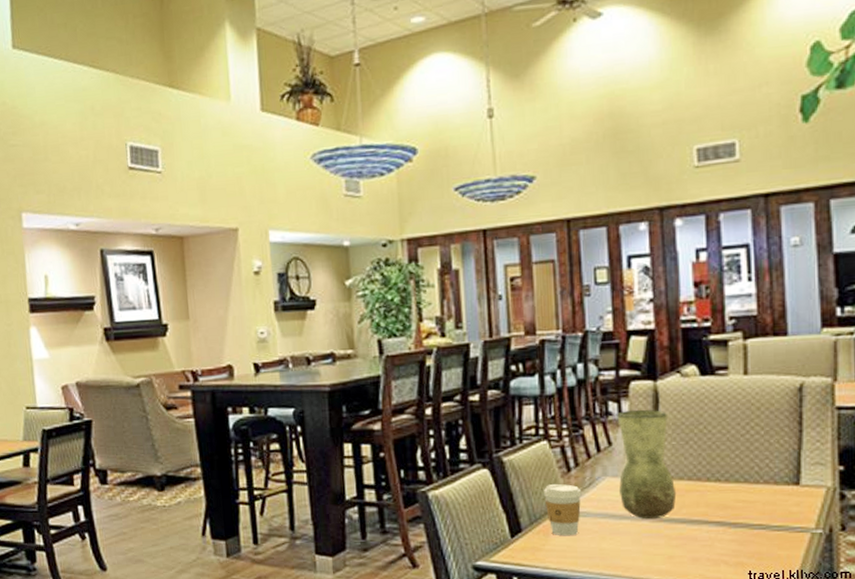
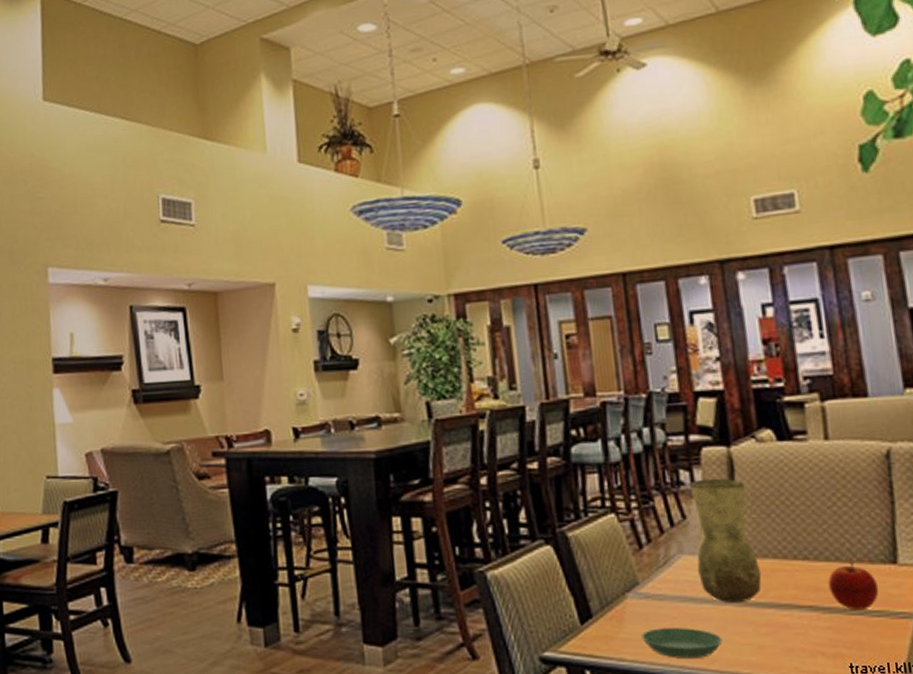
coffee cup: present [544,483,582,536] -> none [614,562,657,623]
saucer: none [565,540,637,567] -> present [642,628,722,658]
apple: none [736,483,781,525] -> present [828,562,879,610]

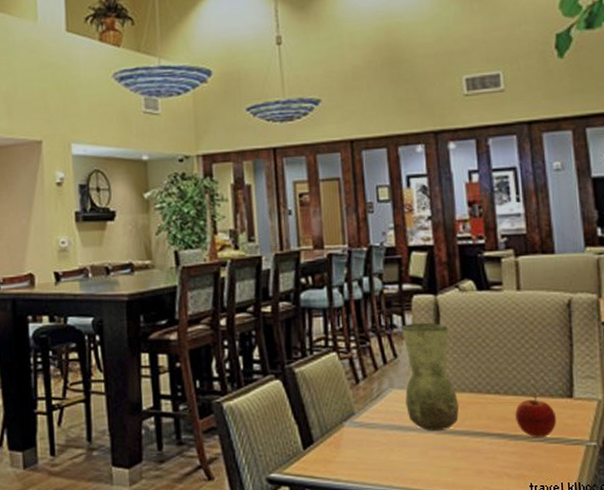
saucer: present [642,628,722,658] -> none [355,452,424,479]

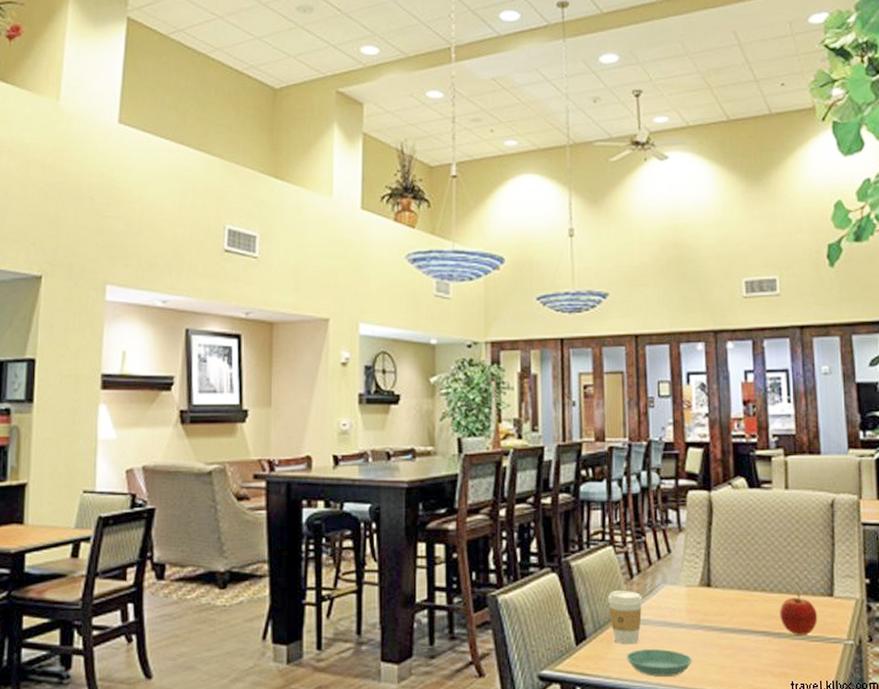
coffee cup: none [334,395,370,448] -> present [608,590,643,645]
saucer: none [355,452,424,479] -> present [626,649,692,676]
vase: present [401,322,460,431] -> none [676,518,728,628]

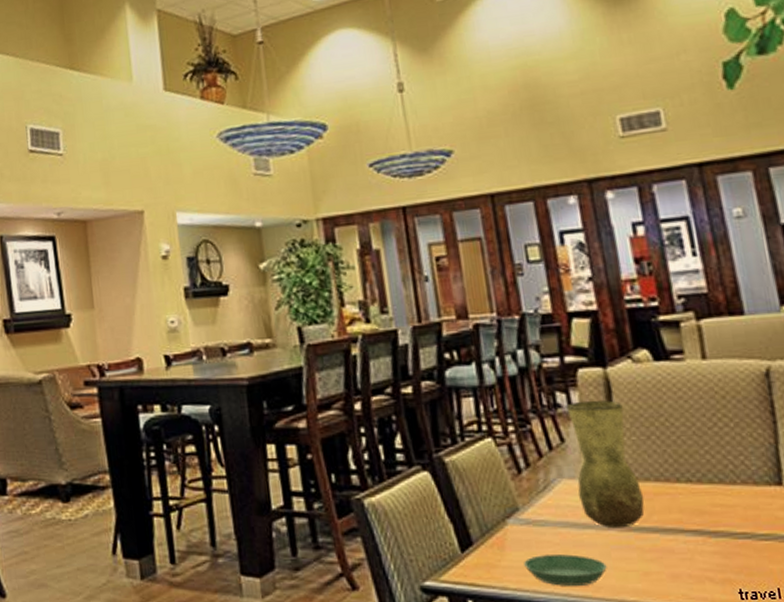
coffee cup: present [608,590,643,645] -> none [493,487,538,550]
vase: none [676,518,728,628] -> present [566,400,645,529]
apple: present [780,594,818,635] -> none [712,484,766,533]

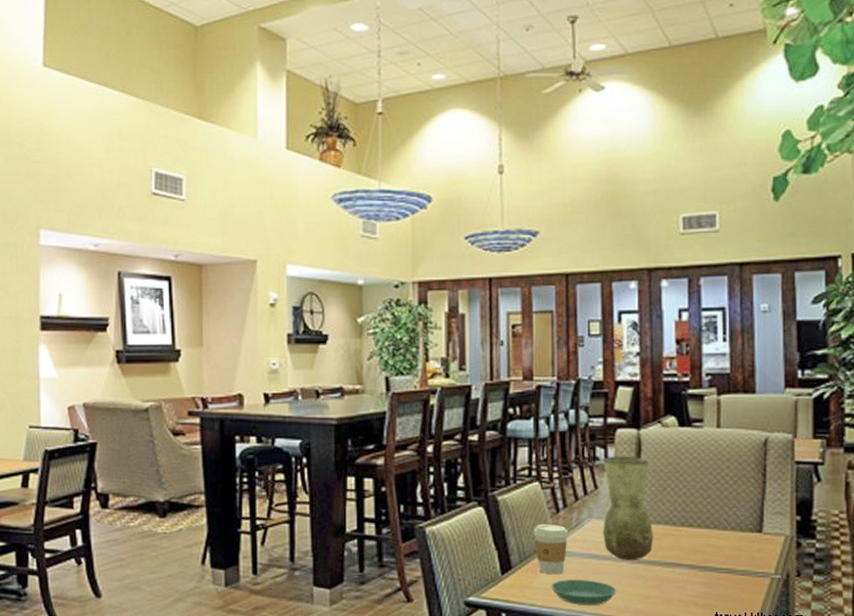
coffee cup: none [493,487,538,550] -> present [534,523,568,575]

